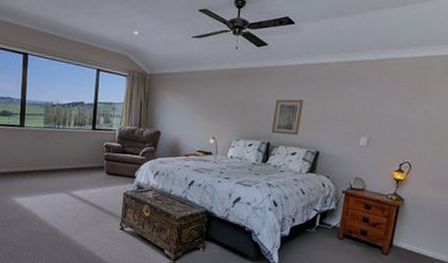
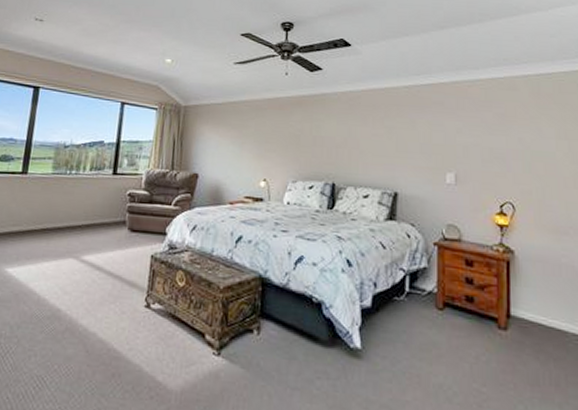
wall art: present [272,99,304,135] -> none [336,130,372,174]

